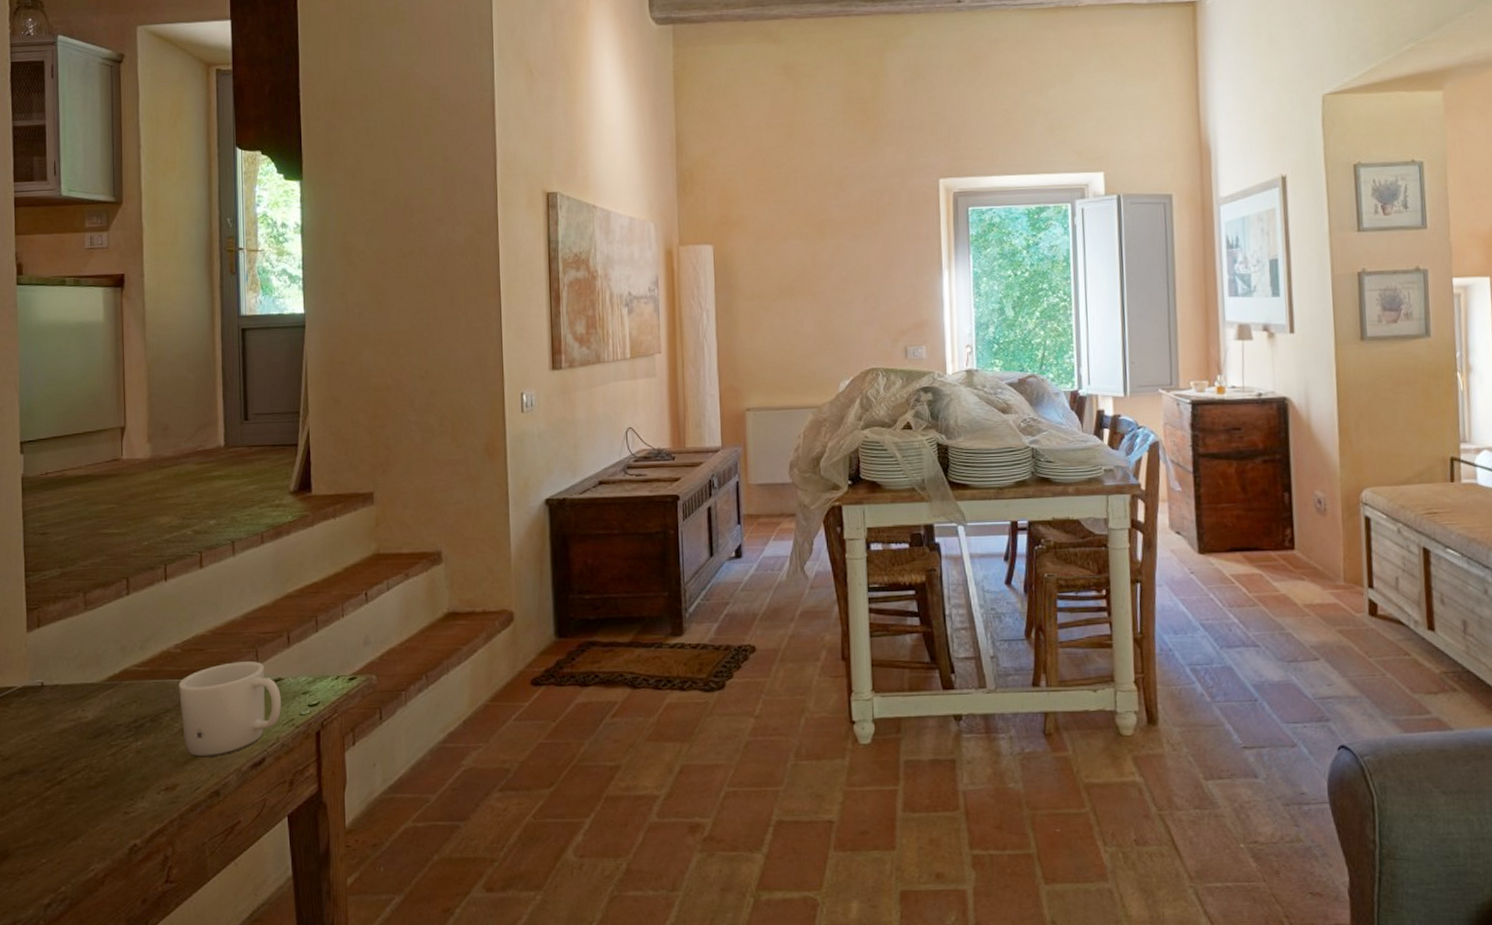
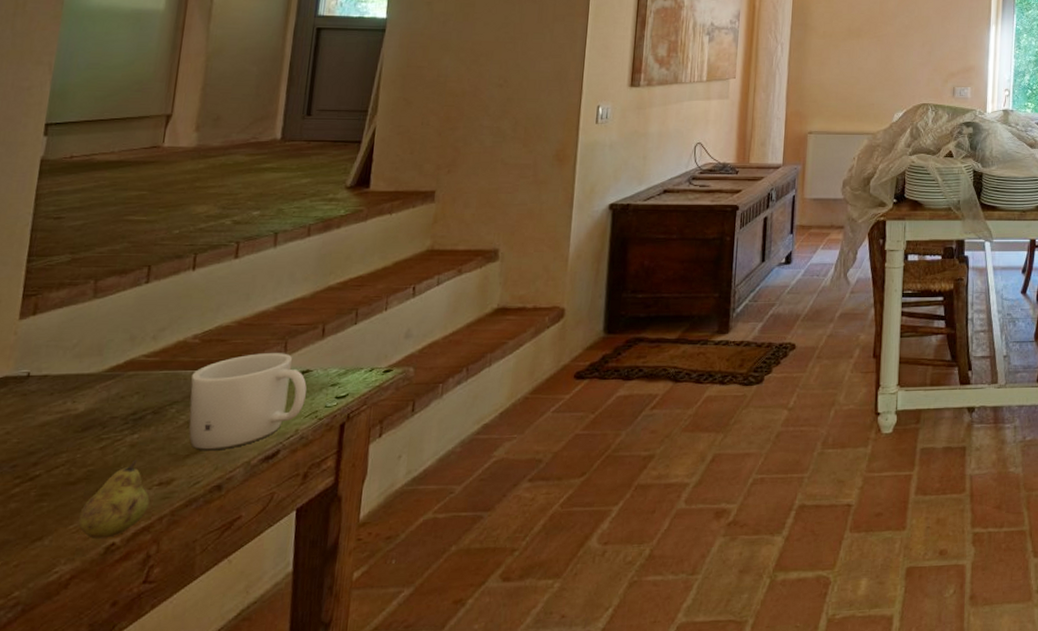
fruit: none [103,766,160,839] -> present [78,460,149,539]

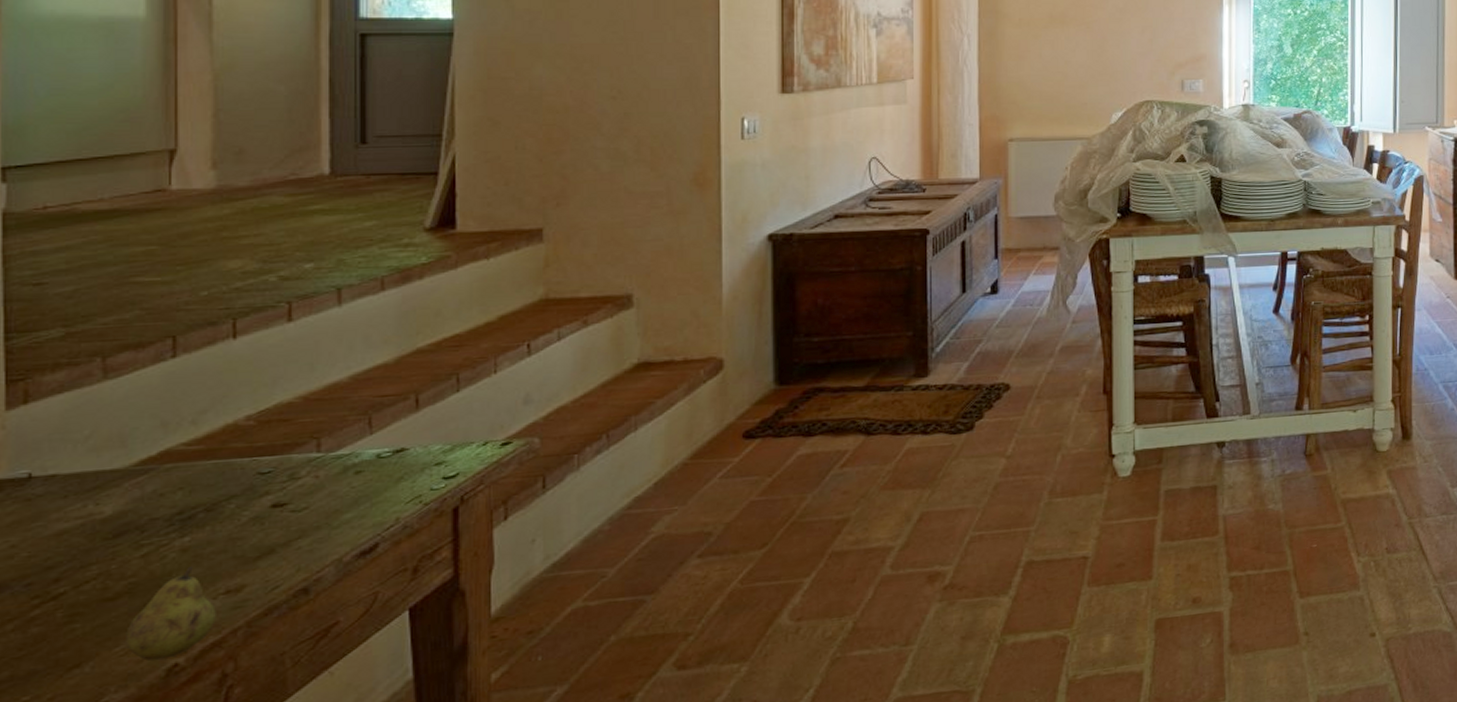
mug: present [188,353,308,451] -> none [251,430,405,551]

